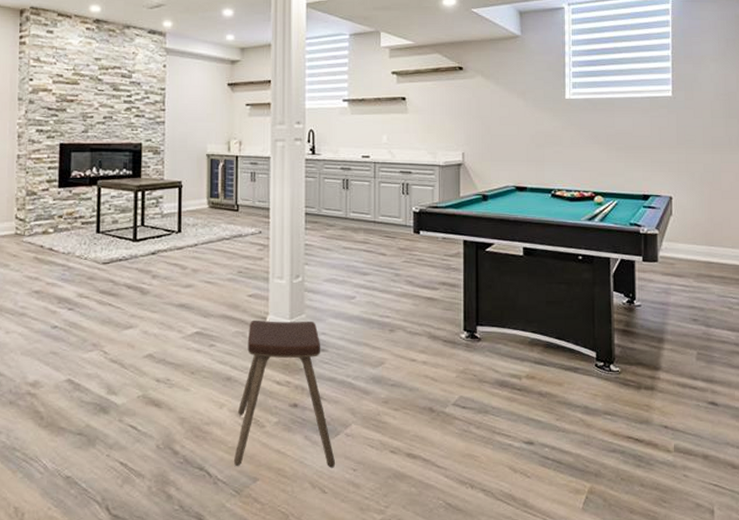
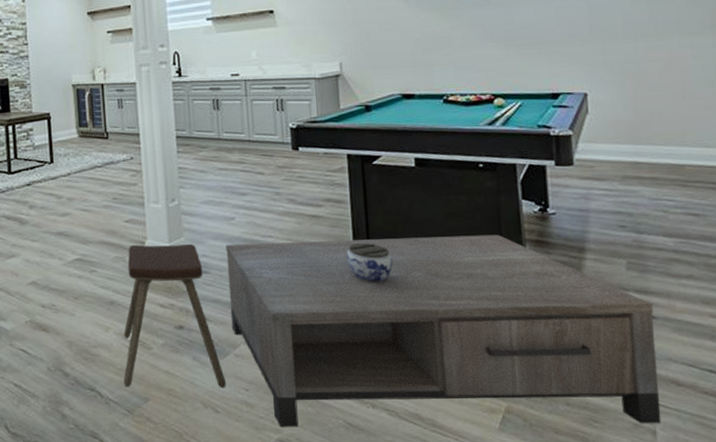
coffee table: none [344,322,719,508] -> present [225,234,662,428]
jar: none [457,326,498,365] -> present [346,242,393,282]

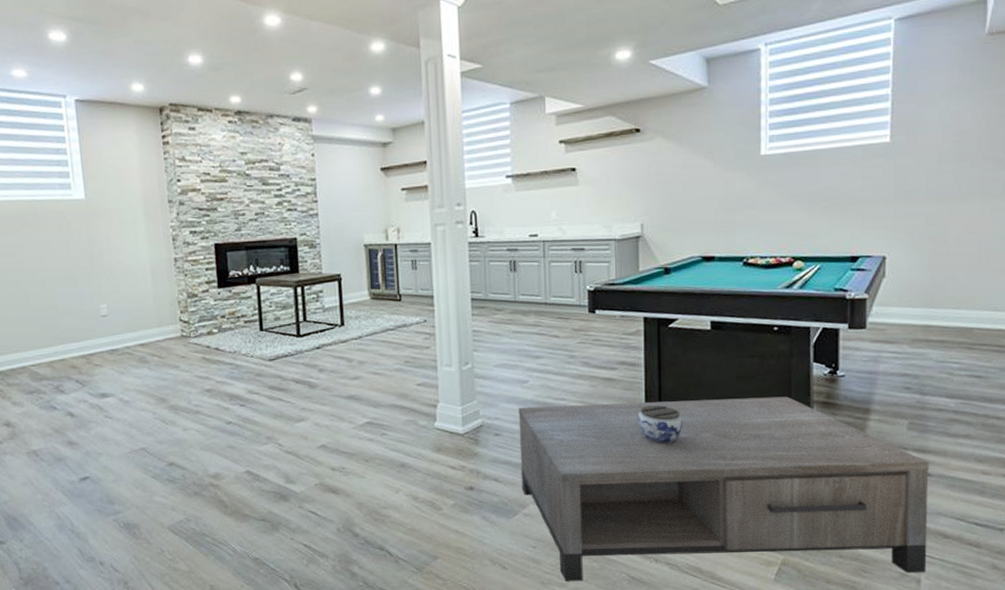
music stool: present [123,244,226,388] -> none [412,407,514,546]

